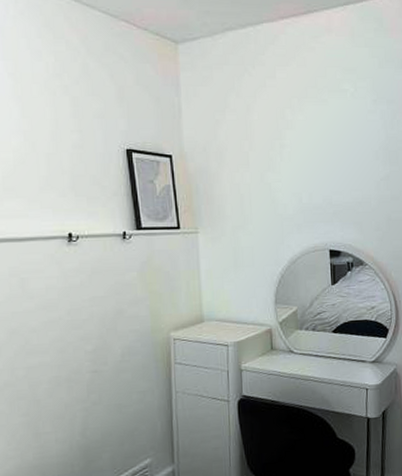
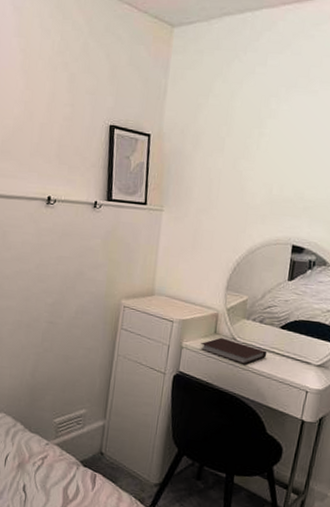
notebook: none [259,352,325,375] -> present [200,337,268,365]

